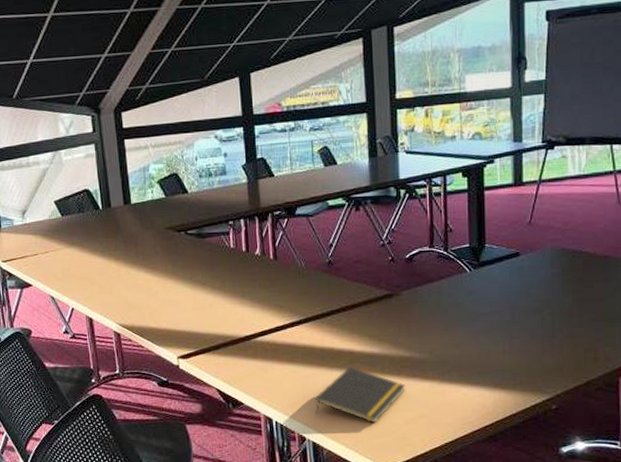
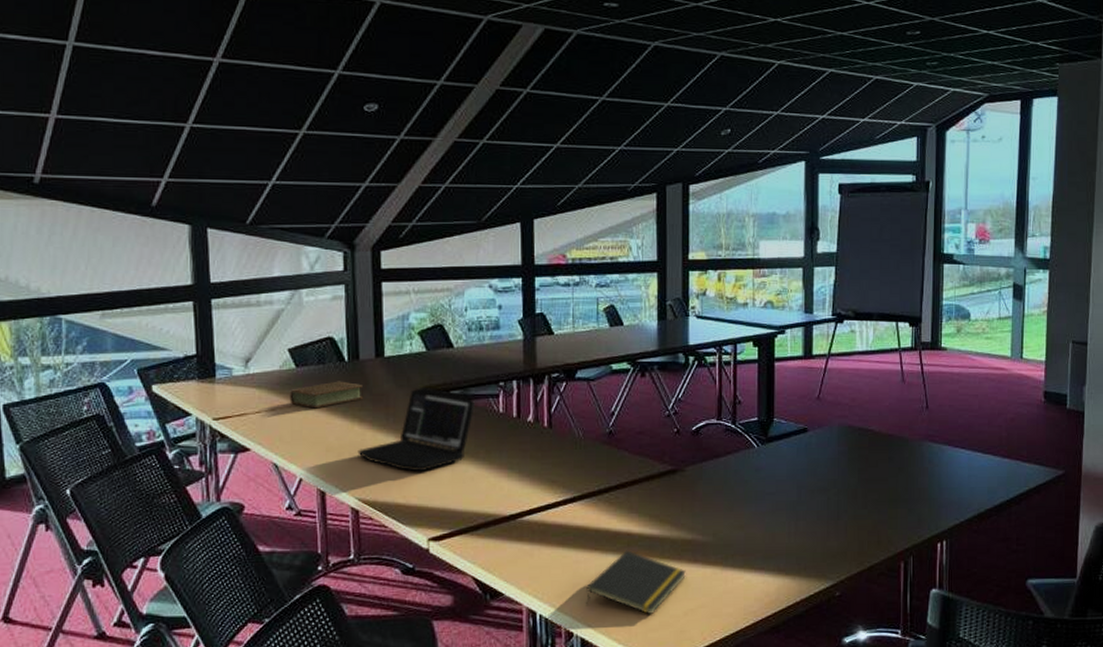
book: none [58,226,116,250] -> present [290,381,362,409]
laptop: none [115,228,209,301] -> present [357,388,475,472]

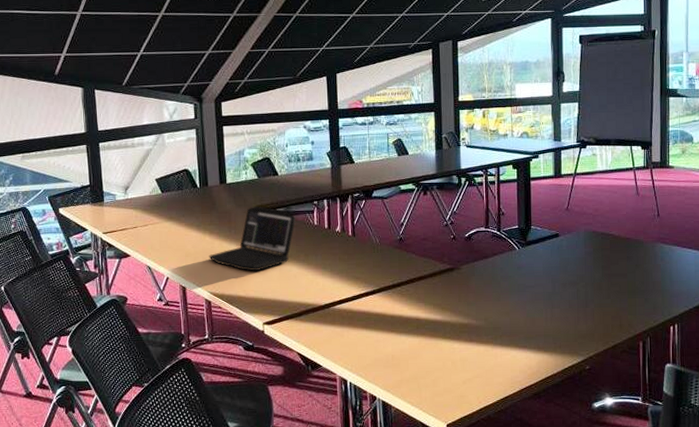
book: present [290,381,362,409] -> none [158,202,211,224]
notepad: present [586,550,686,615] -> none [385,332,464,383]

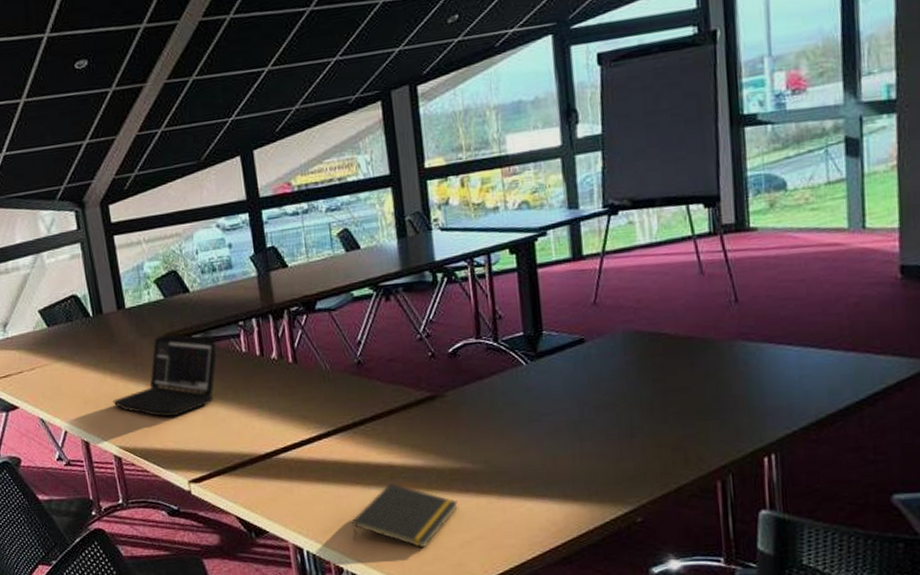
notepad: none [385,332,464,383] -> present [351,483,458,549]

